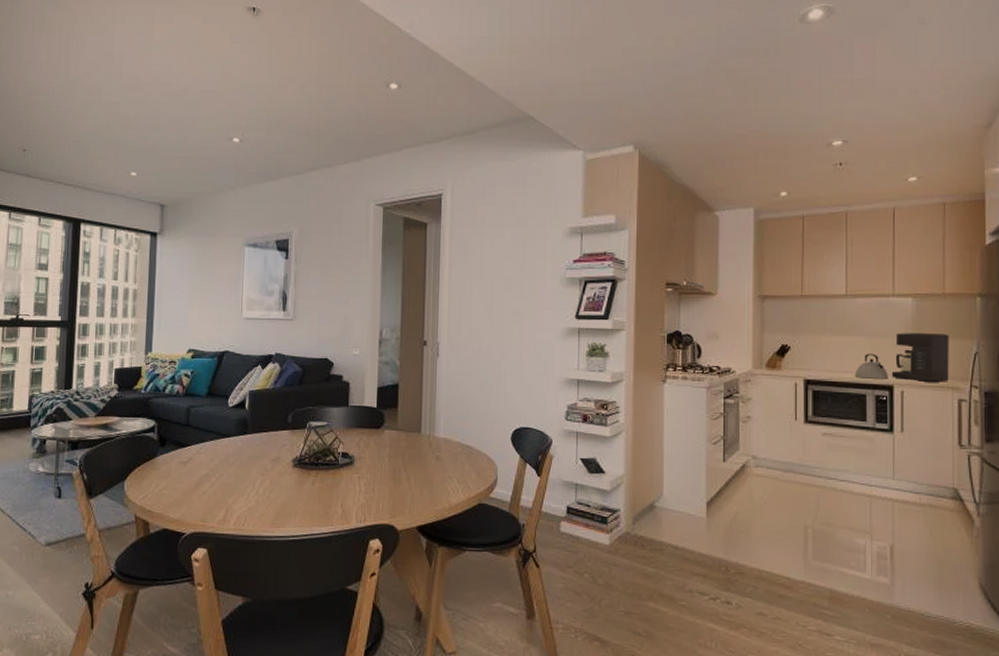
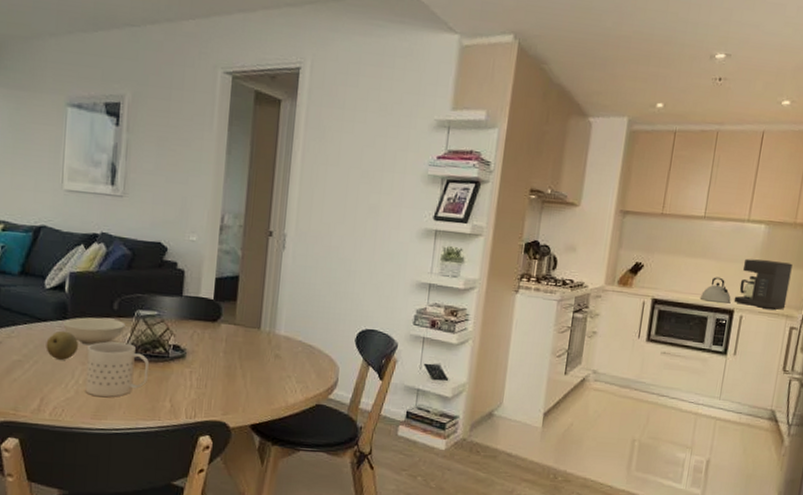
fruit: none [230,445,258,472] -> present [46,330,78,360]
bowl: none [244,430,299,457] -> present [63,317,126,346]
mug: none [265,452,322,506] -> present [85,341,150,397]

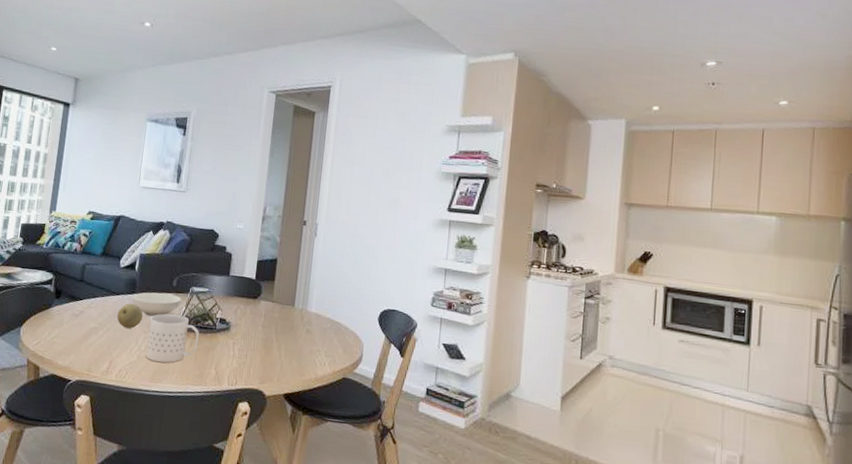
kettle: present [700,277,731,304] -> none [714,266,748,293]
coffee maker: present [733,258,793,310] -> none [751,249,811,301]

